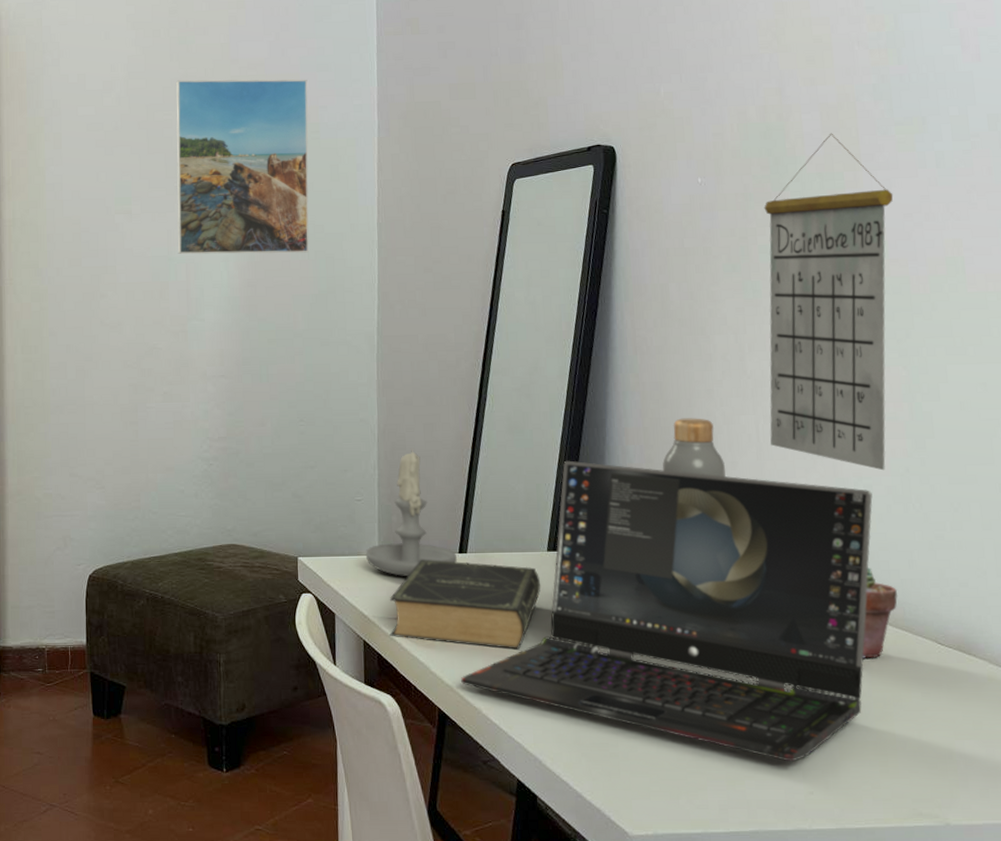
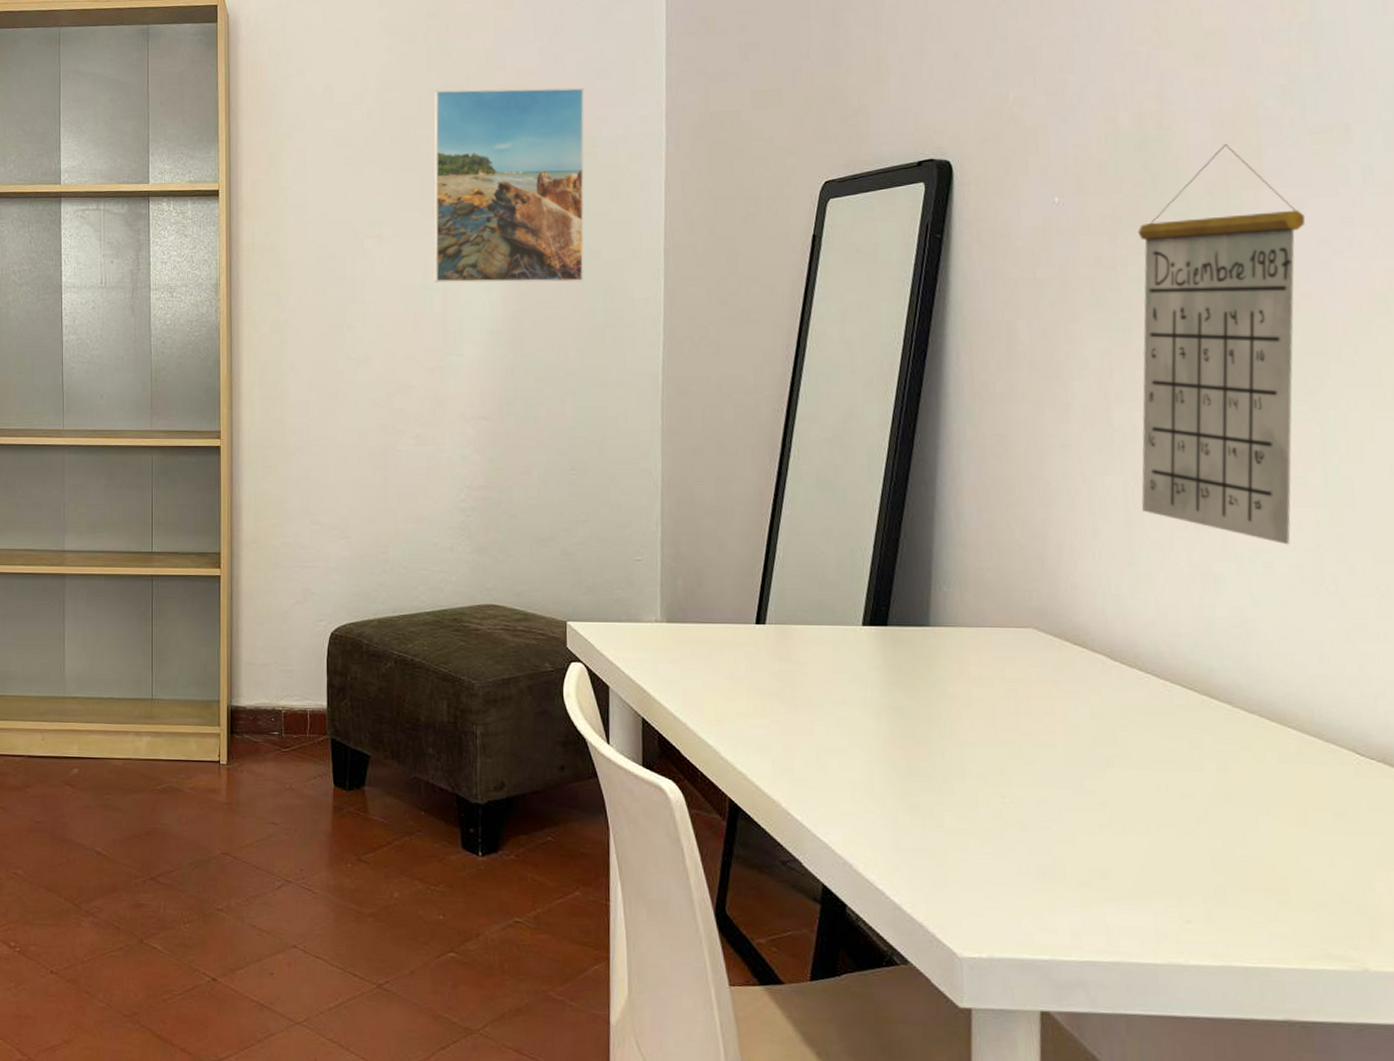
candle: present [365,448,458,576] -> none [645,503,754,648]
book: present [390,559,541,650] -> none [673,629,854,737]
laptop computer: present [461,460,873,762] -> none [756,522,1273,884]
bottle: present [662,418,726,478] -> none [1005,477,1084,547]
potted succulent: present [862,567,898,658] -> none [1256,659,1304,767]

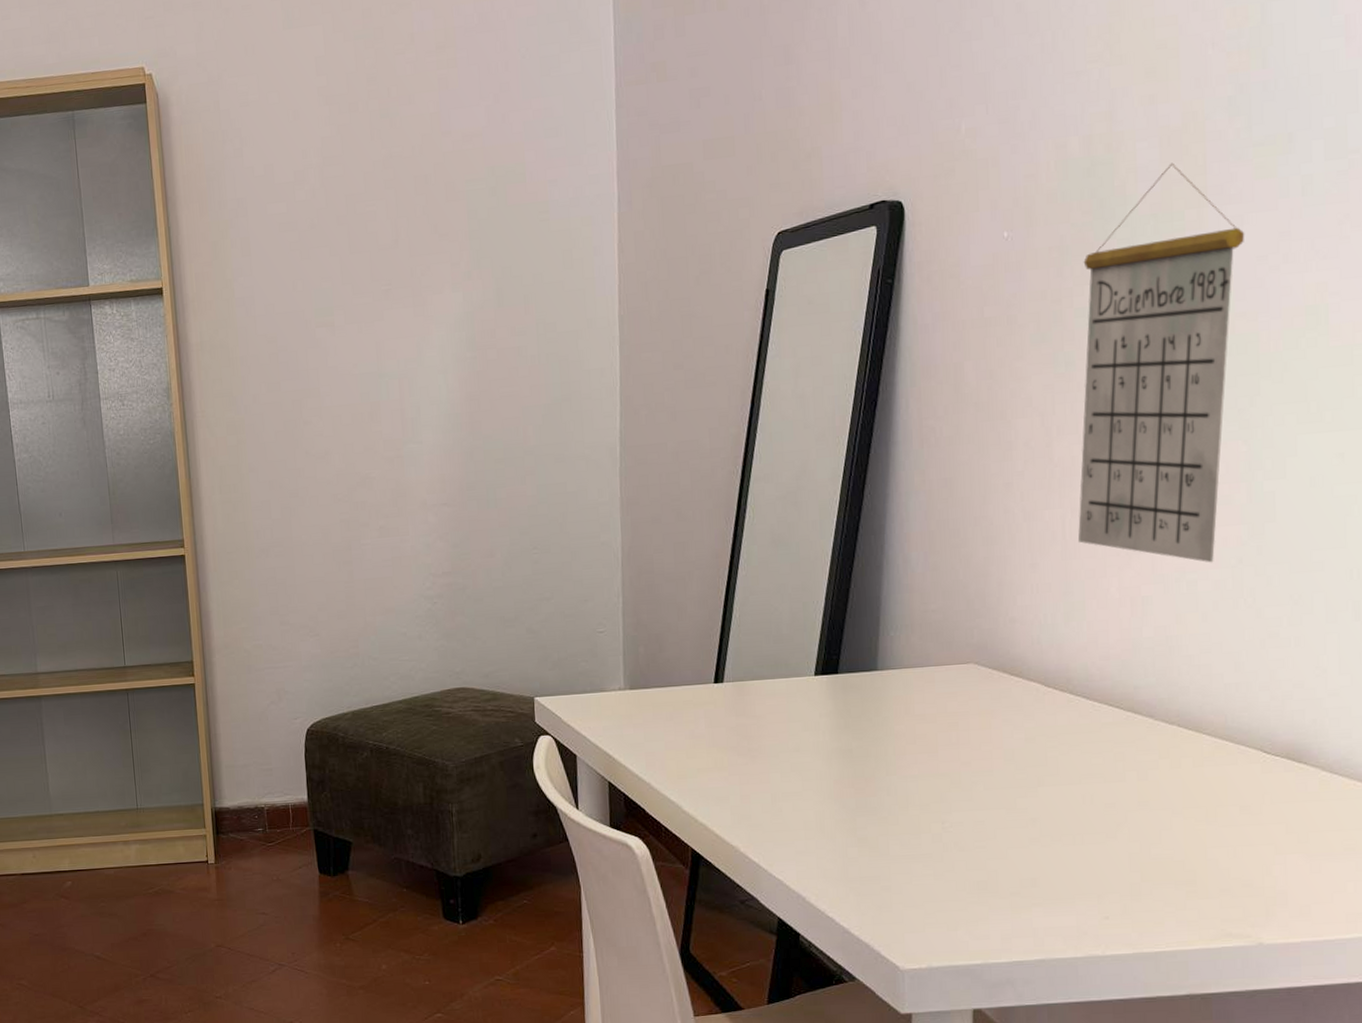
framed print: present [433,87,585,283] -> none [379,149,539,369]

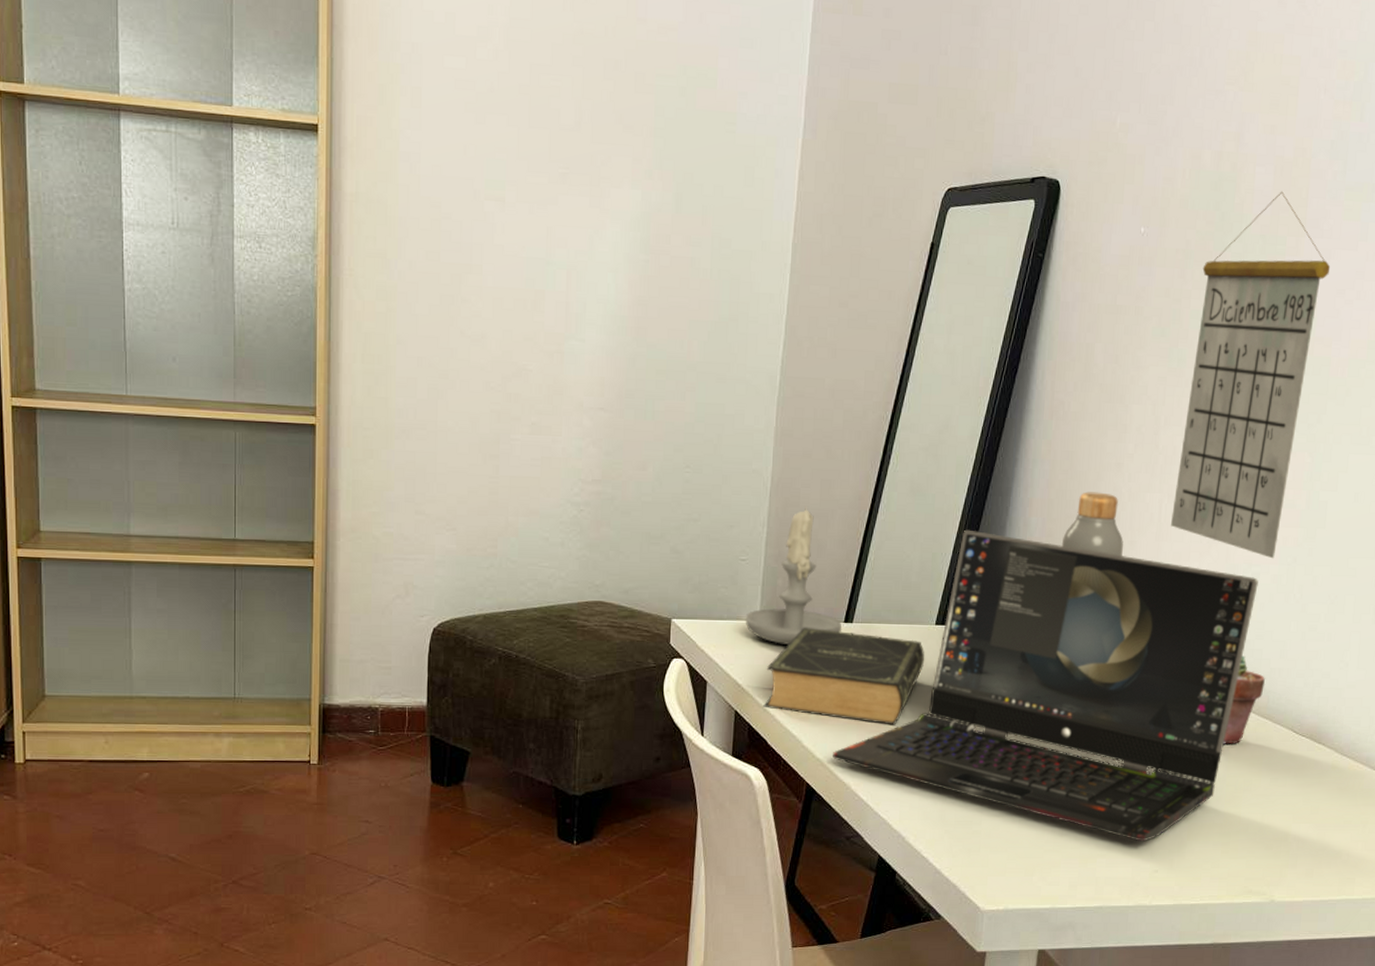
candle: none [609,571,713,712] -> present [745,506,842,645]
book: none [637,691,807,783] -> present [763,627,925,725]
laptop computer: none [716,573,1197,887] -> present [833,529,1259,842]
bottle: none [949,516,1023,582] -> present [1061,492,1124,557]
potted succulent: none [1173,673,1219,773] -> present [1223,655,1265,744]

